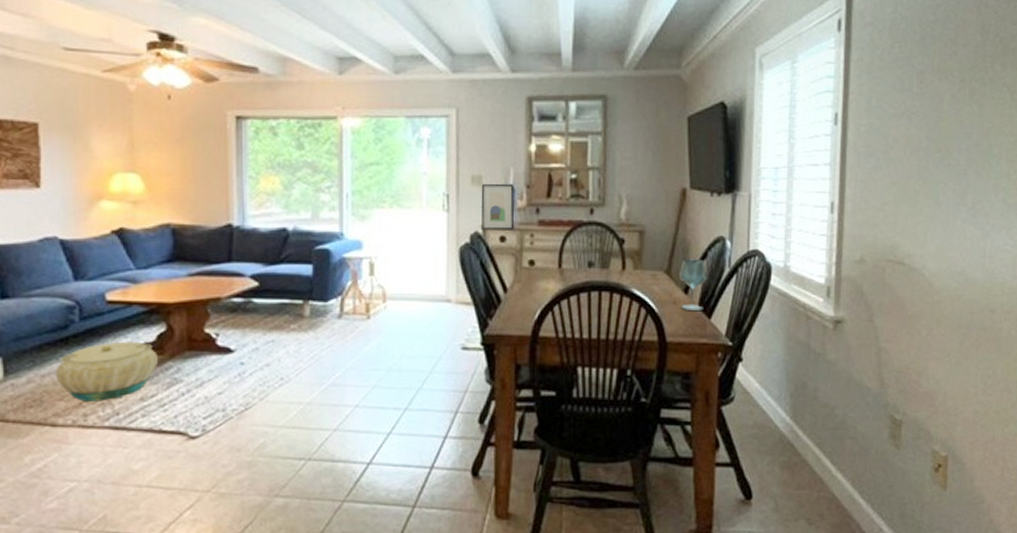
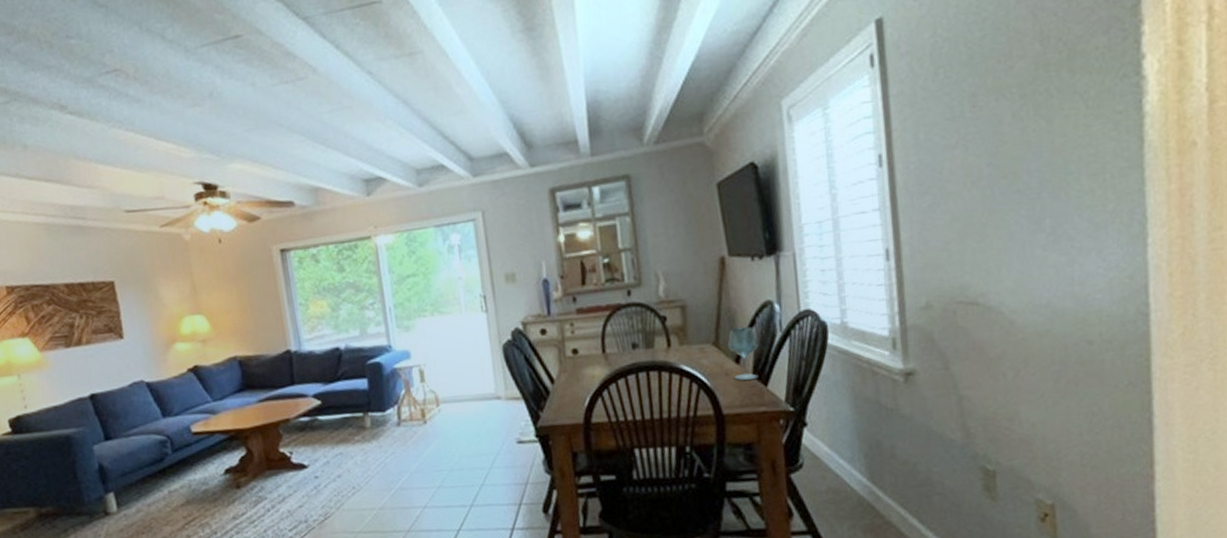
basket: present [56,341,158,401] -> none [159,466,243,525]
picture frame: present [481,183,514,230] -> none [515,276,553,326]

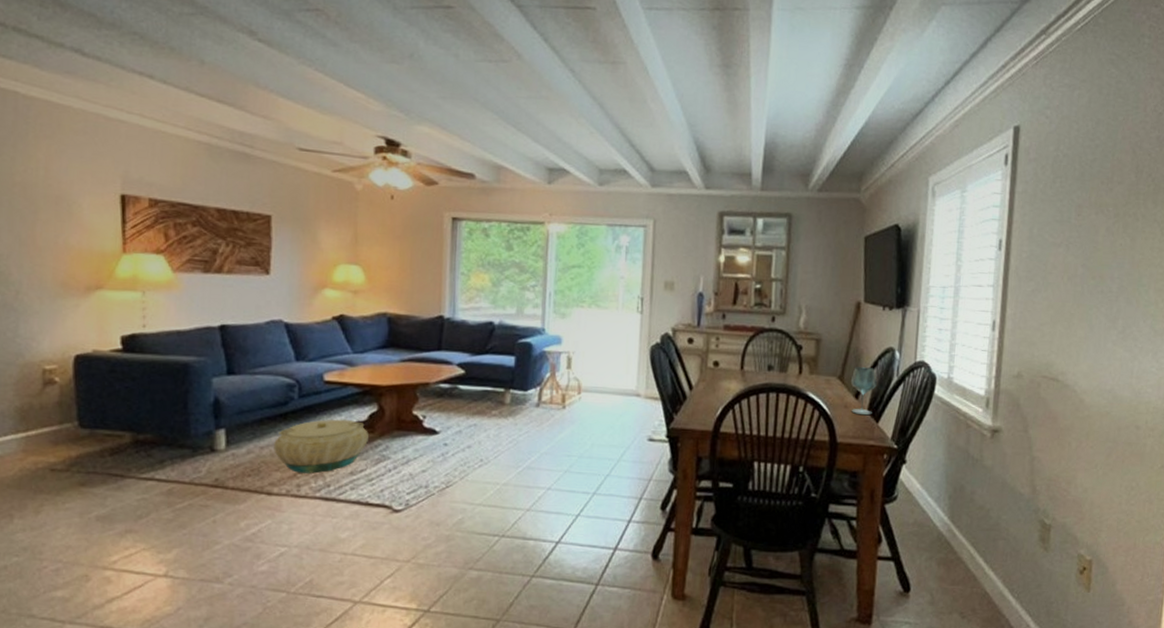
basket: none [159,466,243,525] -> present [274,419,368,474]

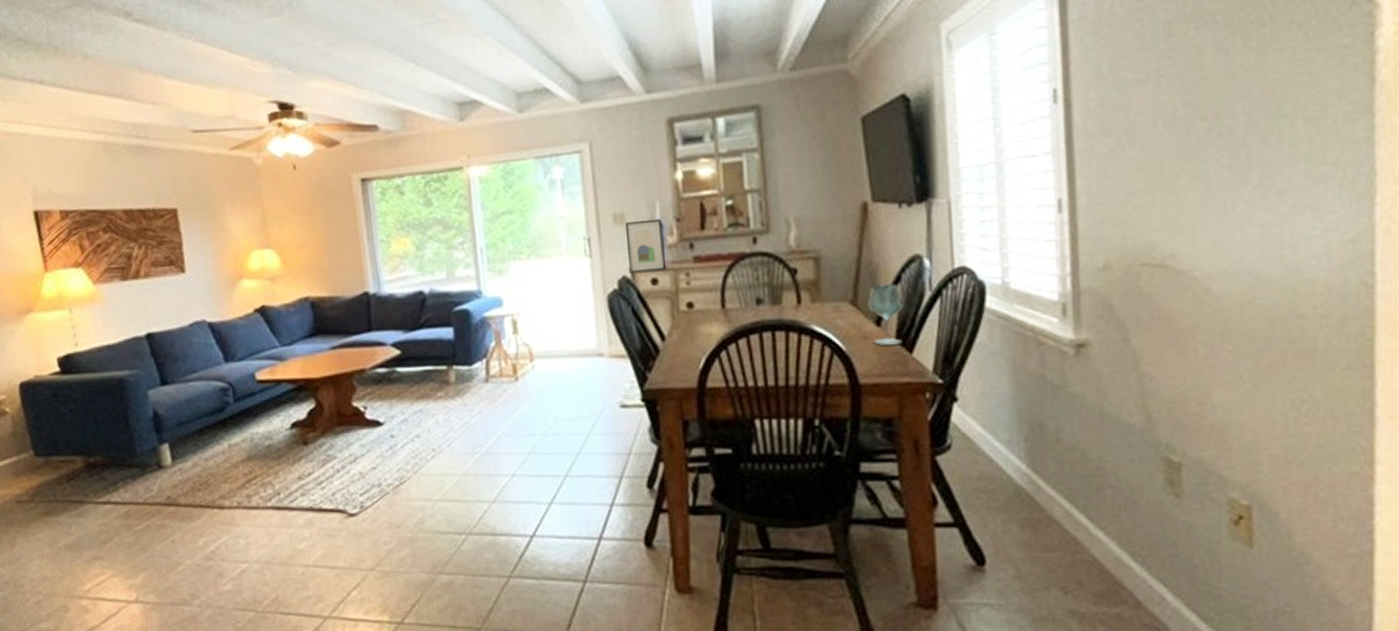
basket: present [274,419,368,474] -> none [217,419,311,483]
picture frame: none [672,289,703,333] -> present [624,218,666,273]

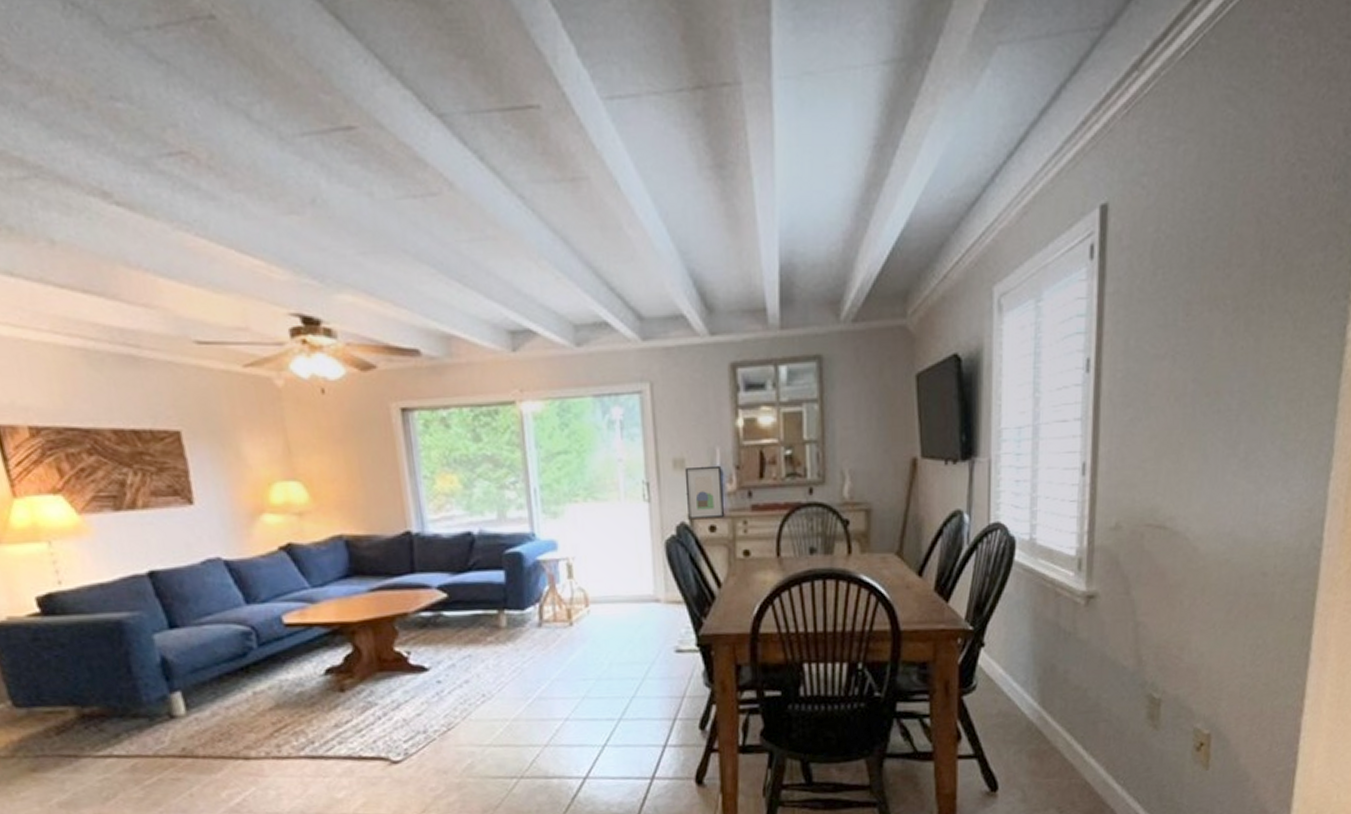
wine glass: present [867,284,904,347] -> none [911,537,944,596]

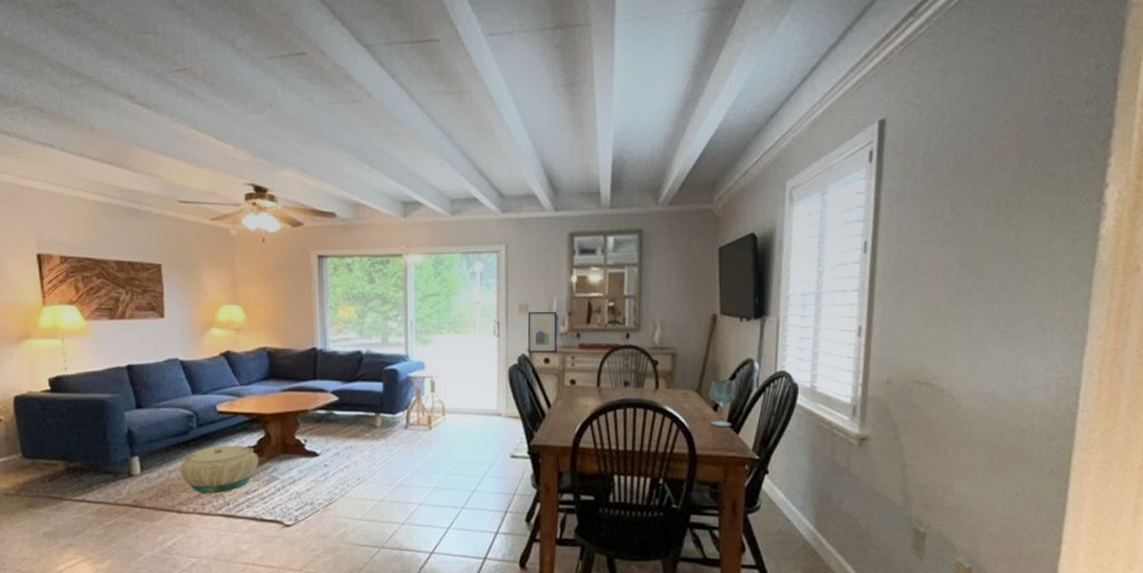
basket: none [240,665,348,732] -> present [180,445,259,494]
wine glass: none [911,537,944,596] -> present [708,379,736,428]

